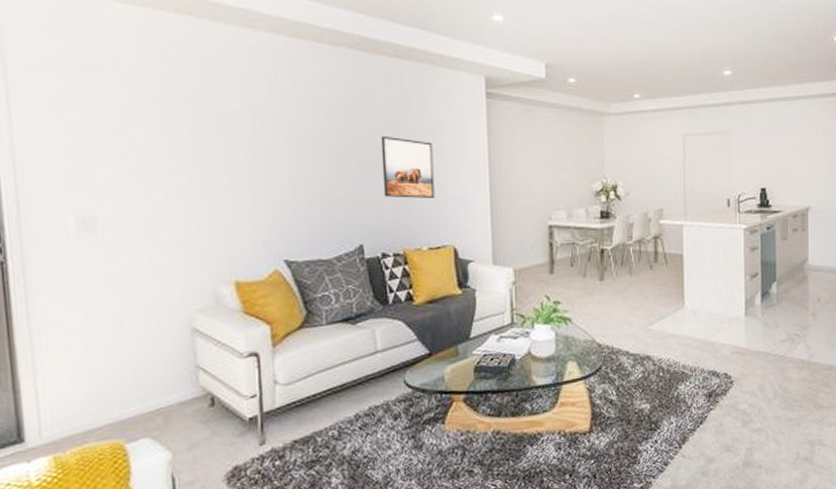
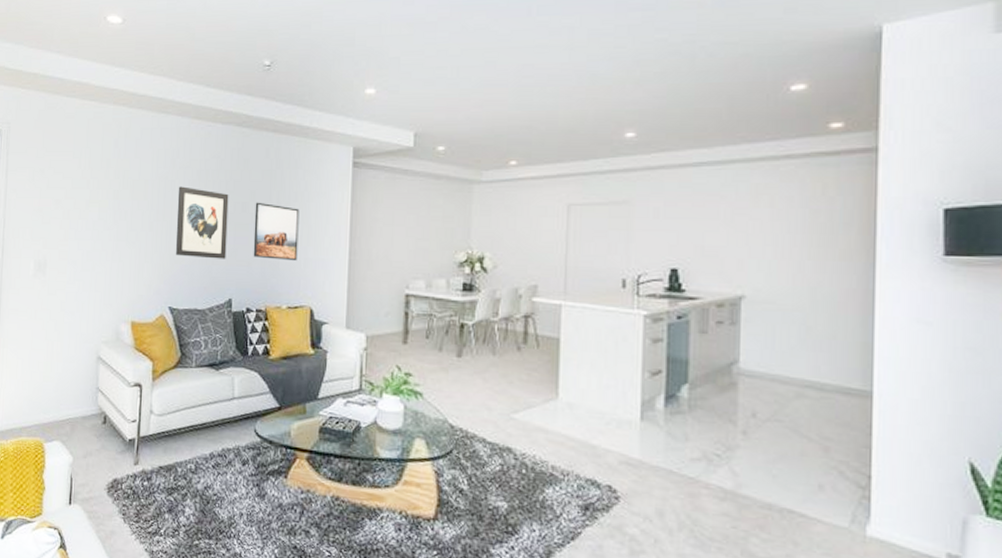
wall art: none [280,118,352,202] -> present [175,186,229,259]

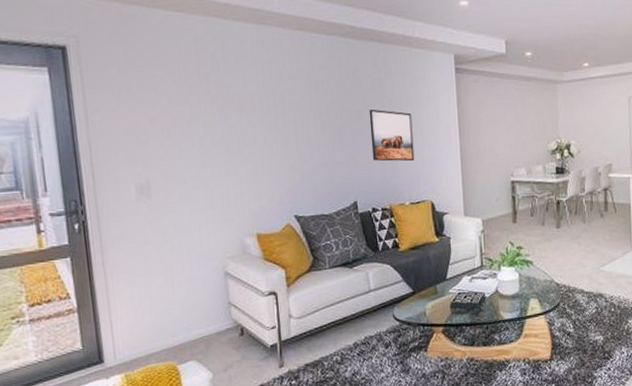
wall art: present [175,186,229,259] -> none [288,97,347,166]

